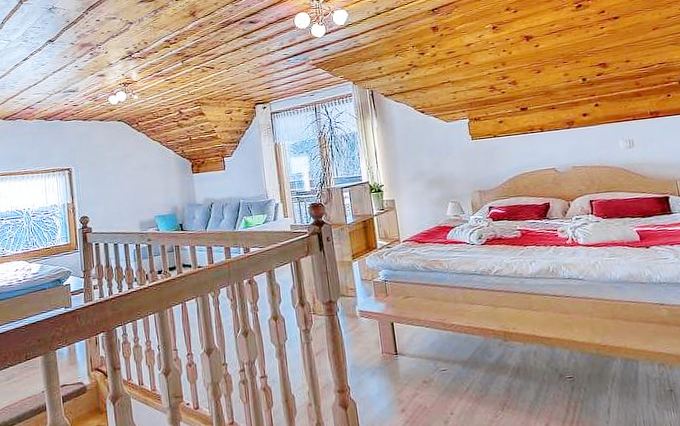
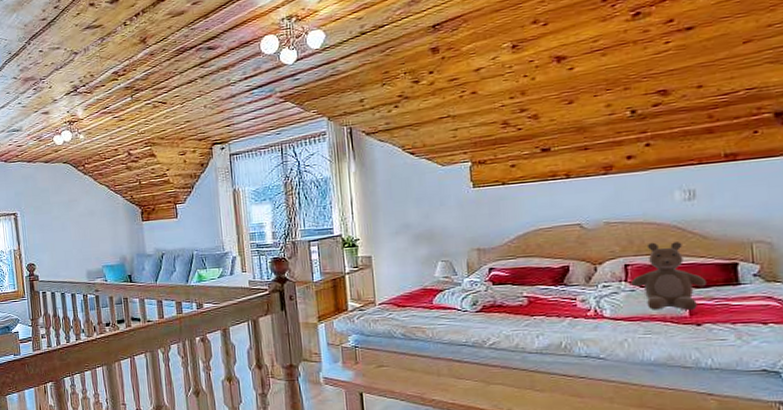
teddy bear: none [596,181,649,237] -> present [631,242,706,311]

